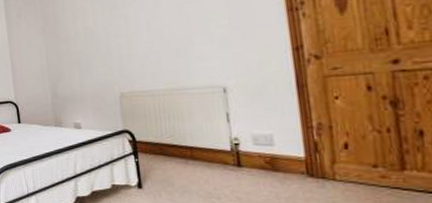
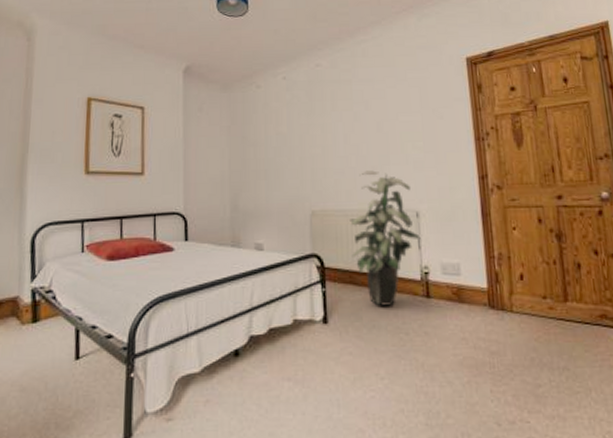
indoor plant: none [156,52,229,175] -> present [350,170,421,307]

